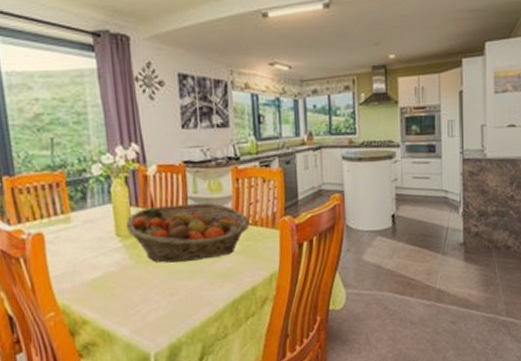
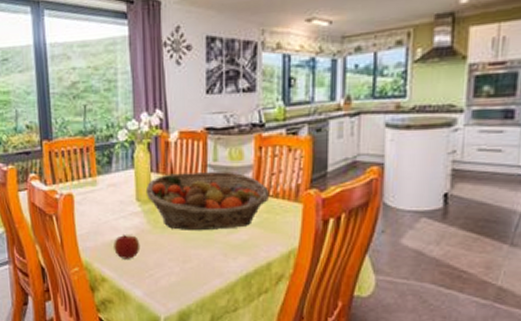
apple: none [94,272,124,298] -> present [114,235,140,259]

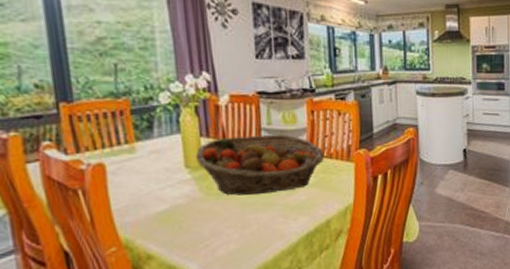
apple: present [114,235,140,259] -> none [160,205,193,232]

